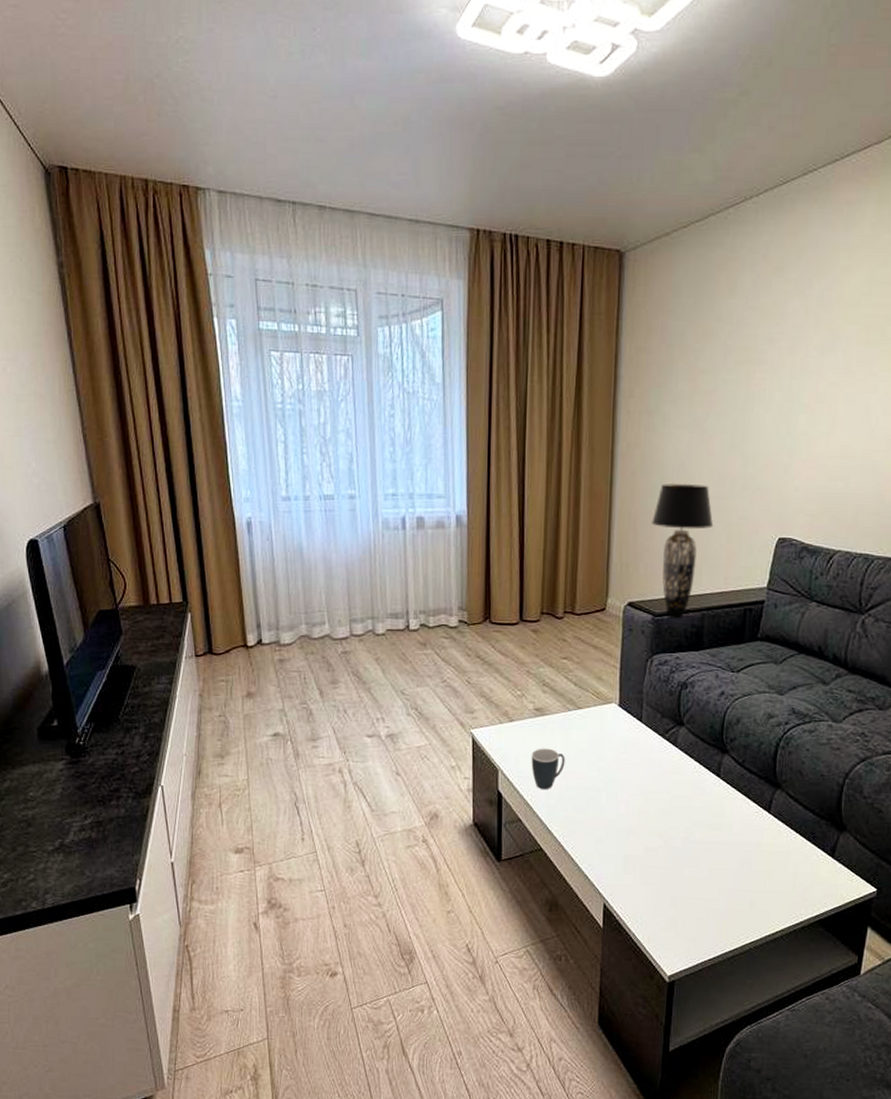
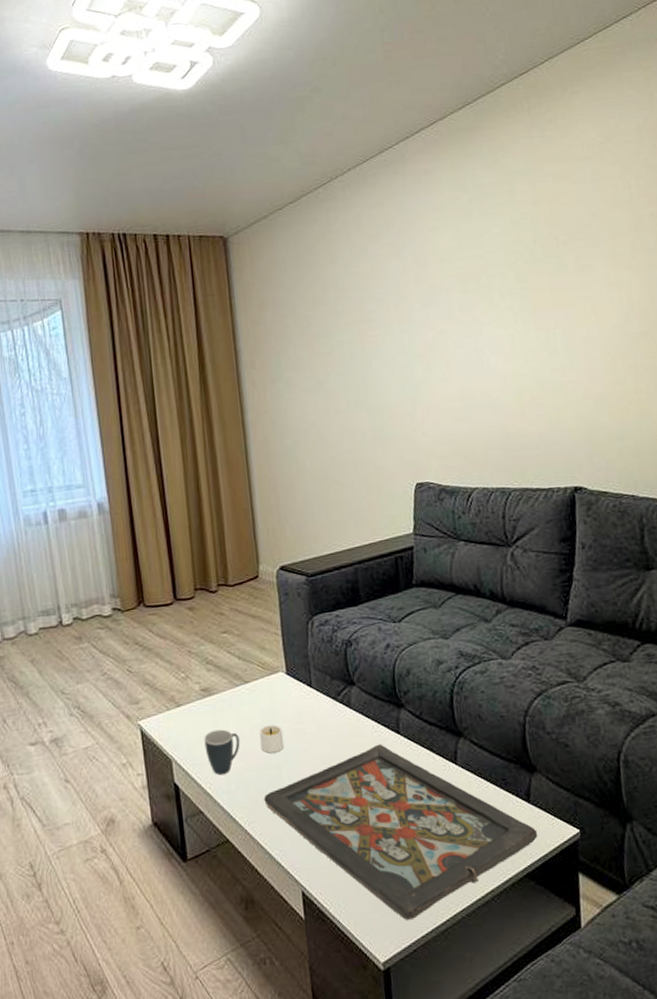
decorative tray: none [580,783,836,943] -> present [264,744,538,920]
candle: none [584,751,607,777] -> present [259,725,284,754]
table lamp: present [652,483,714,618] -> none [291,442,352,576]

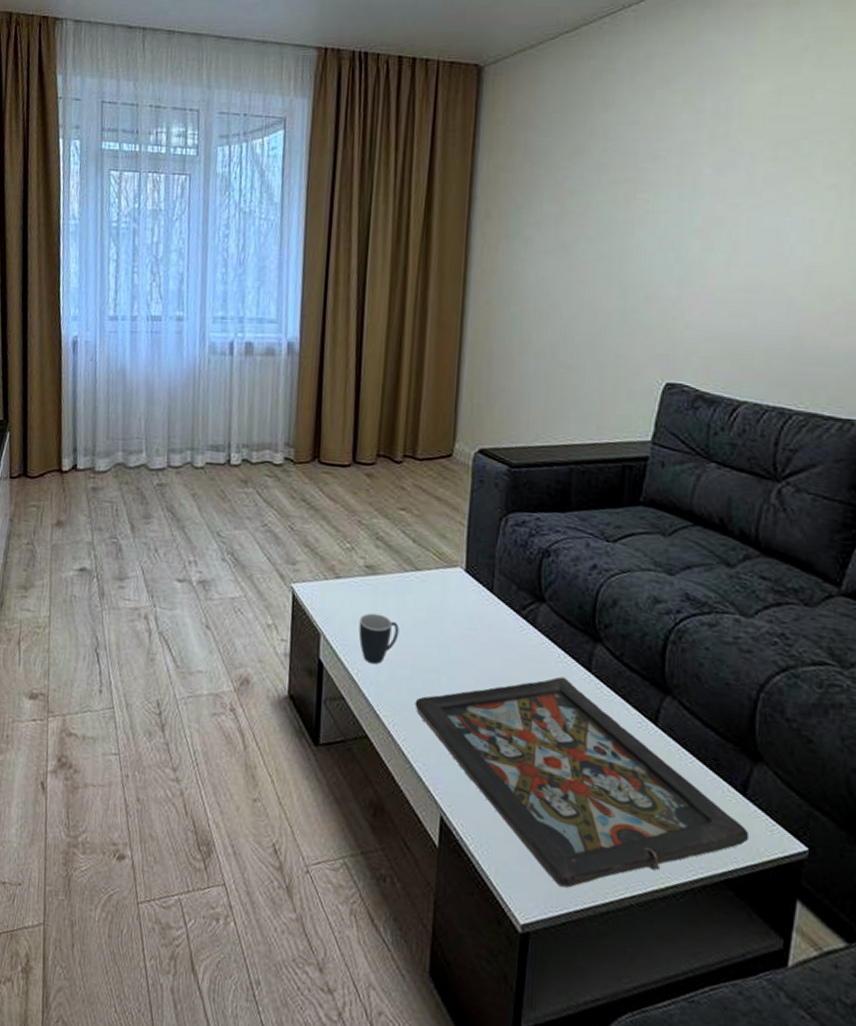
candle: present [259,725,284,754] -> none [422,622,450,656]

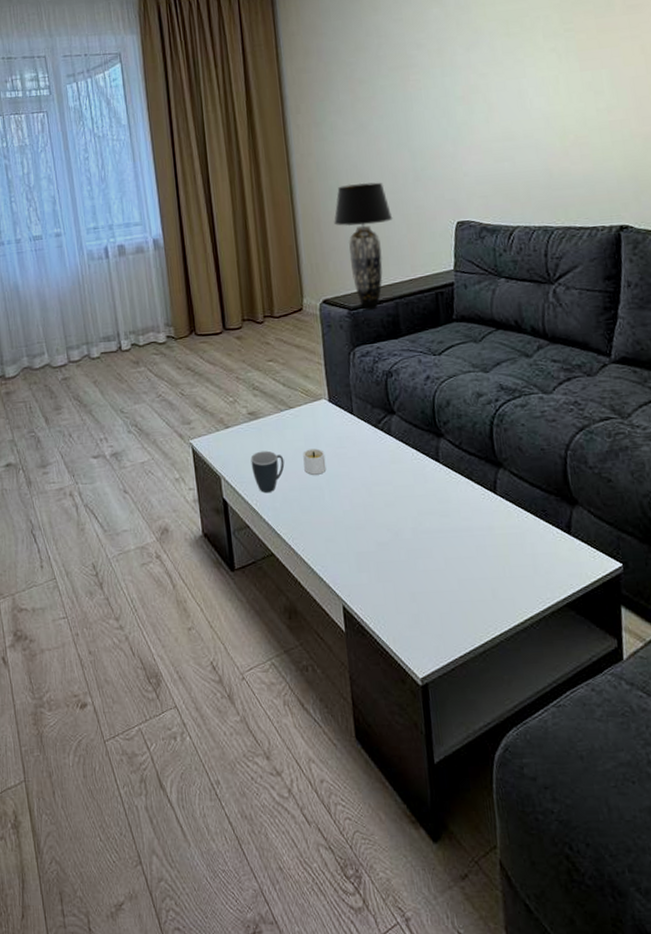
decorative tray: present [415,676,750,888] -> none [307,471,579,640]
candle: none [422,622,450,656] -> present [303,448,327,475]
table lamp: none [509,314,585,471] -> present [334,182,393,310]

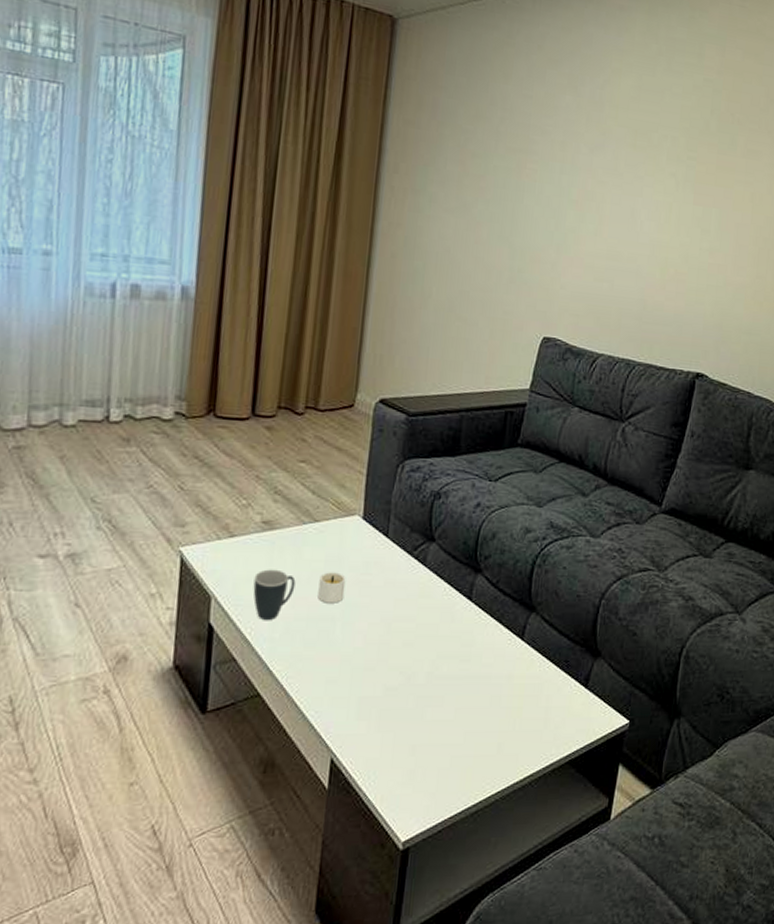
table lamp: present [334,182,393,310] -> none [411,269,478,419]

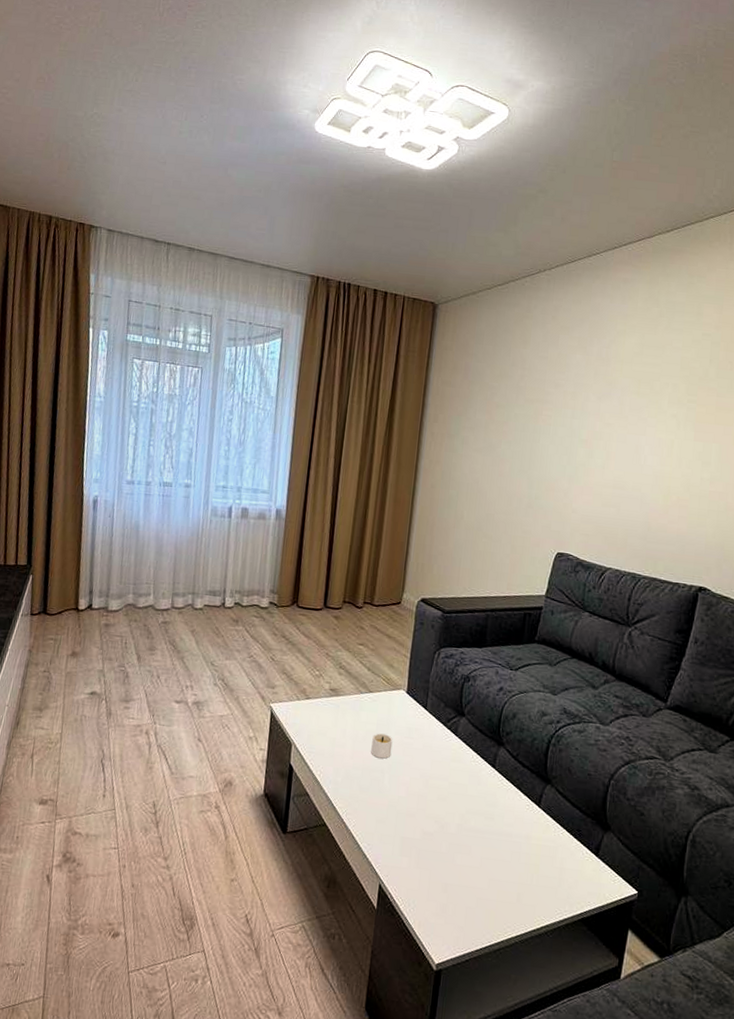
mug: present [253,569,296,620] -> none [322,726,354,767]

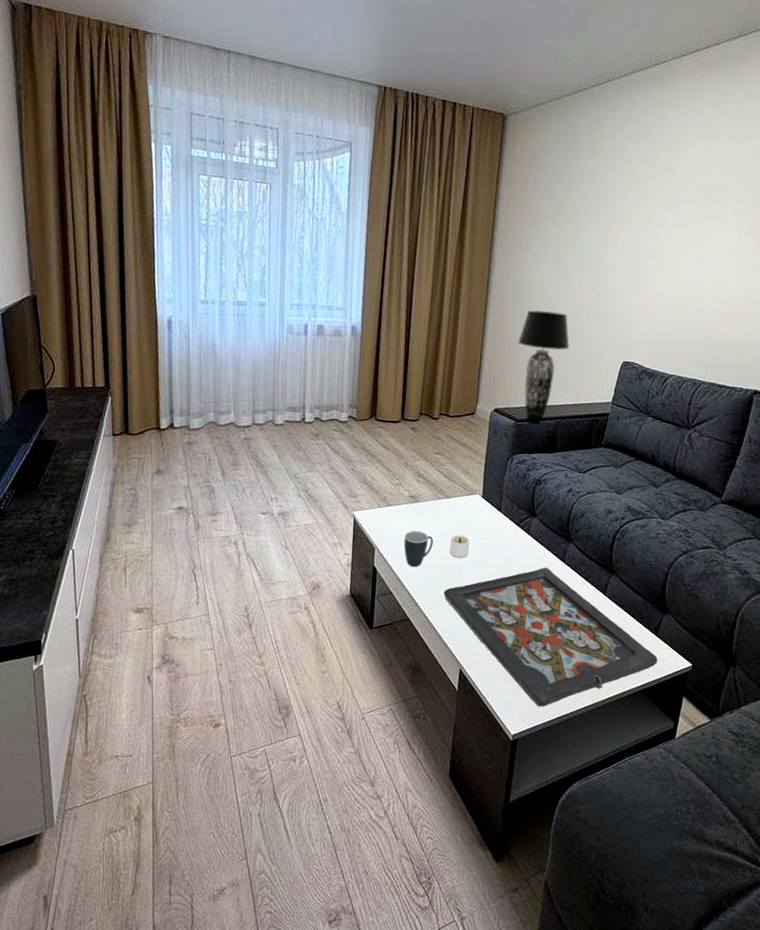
mug: none [322,726,354,767] -> present [403,530,434,567]
decorative tray: none [363,772,599,933] -> present [443,567,658,707]
table lamp: none [446,497,501,617] -> present [518,310,570,424]

